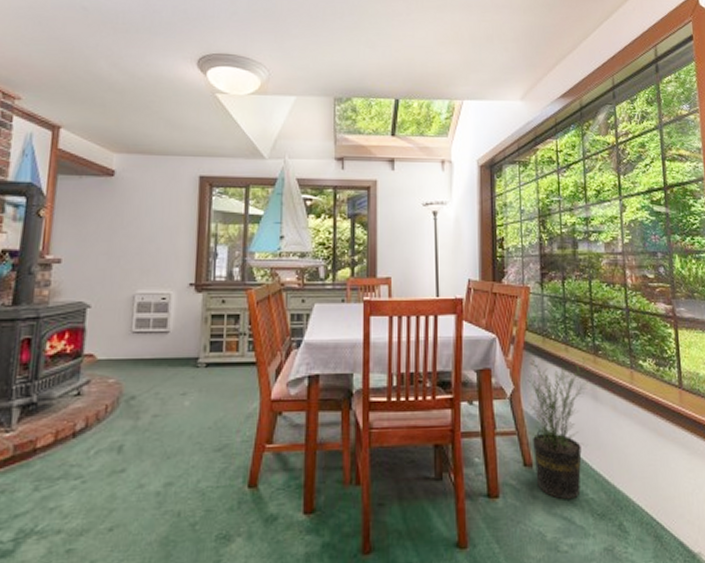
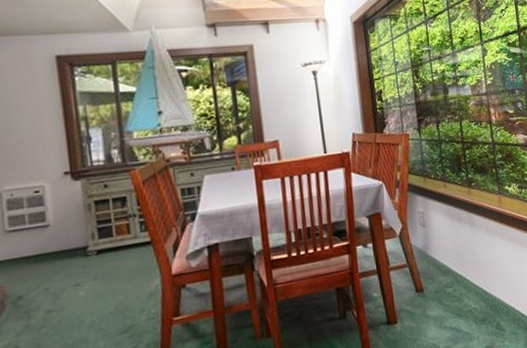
potted plant: present [528,356,590,500] -> none [414,190,465,314]

